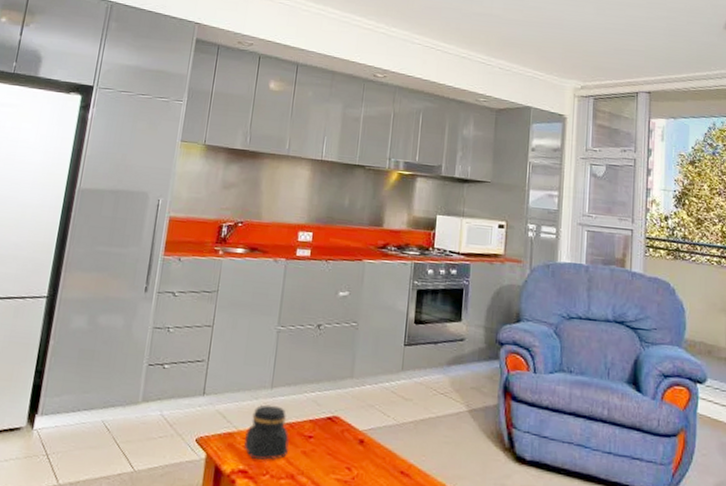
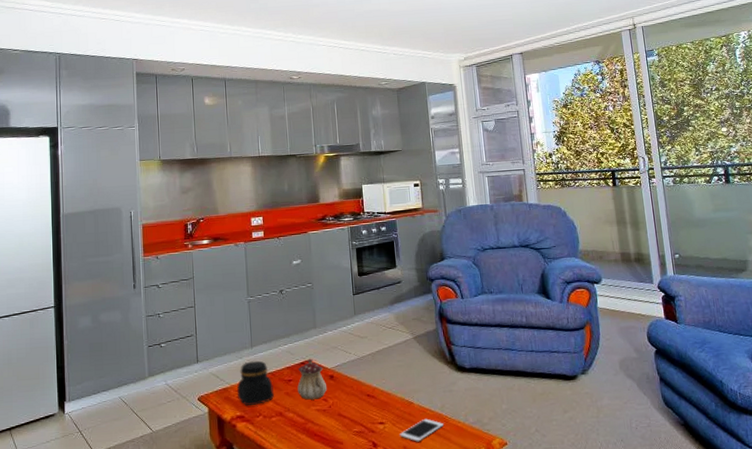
teapot: none [317,413,354,466] -> present [297,358,328,400]

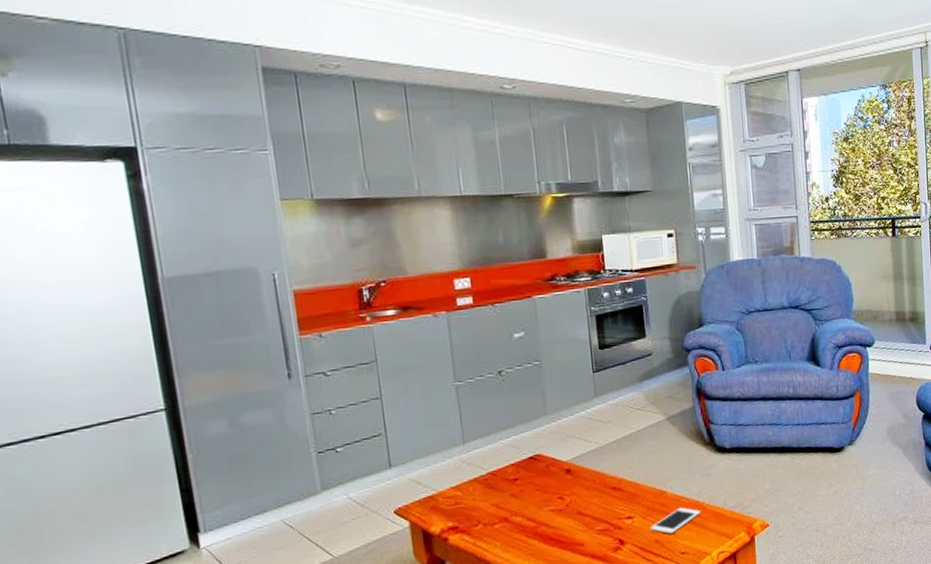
jar: present [236,360,275,407] -> none [446,459,497,515]
teapot: present [297,358,328,400] -> none [525,451,564,500]

